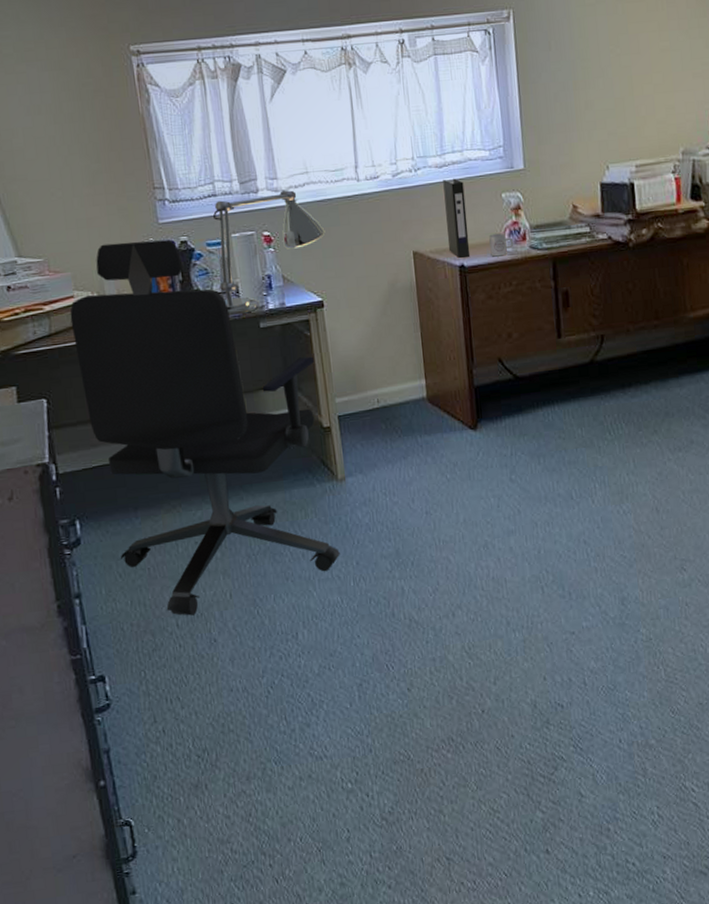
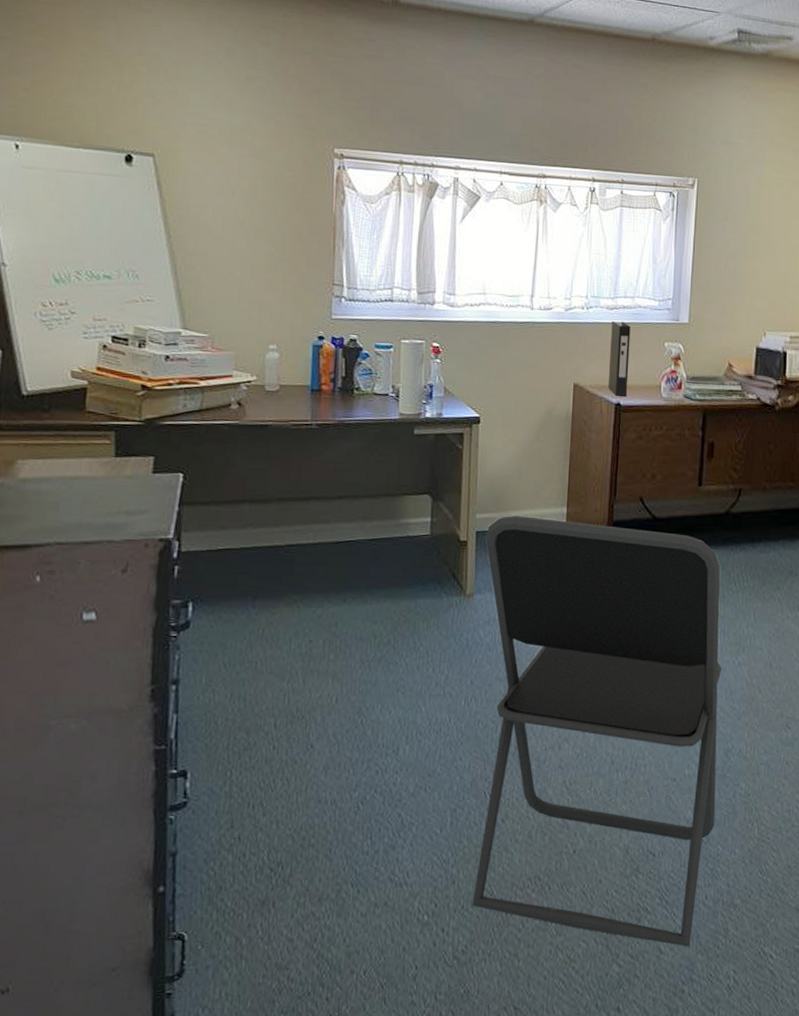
office chair: present [69,239,340,616] -> none [224,330,462,717]
desk lamp: present [213,190,324,316] -> none [380,306,492,419]
folding chair: none [348,390,620,789] -> present [472,516,722,947]
mug: present [488,233,514,257] -> none [646,378,670,401]

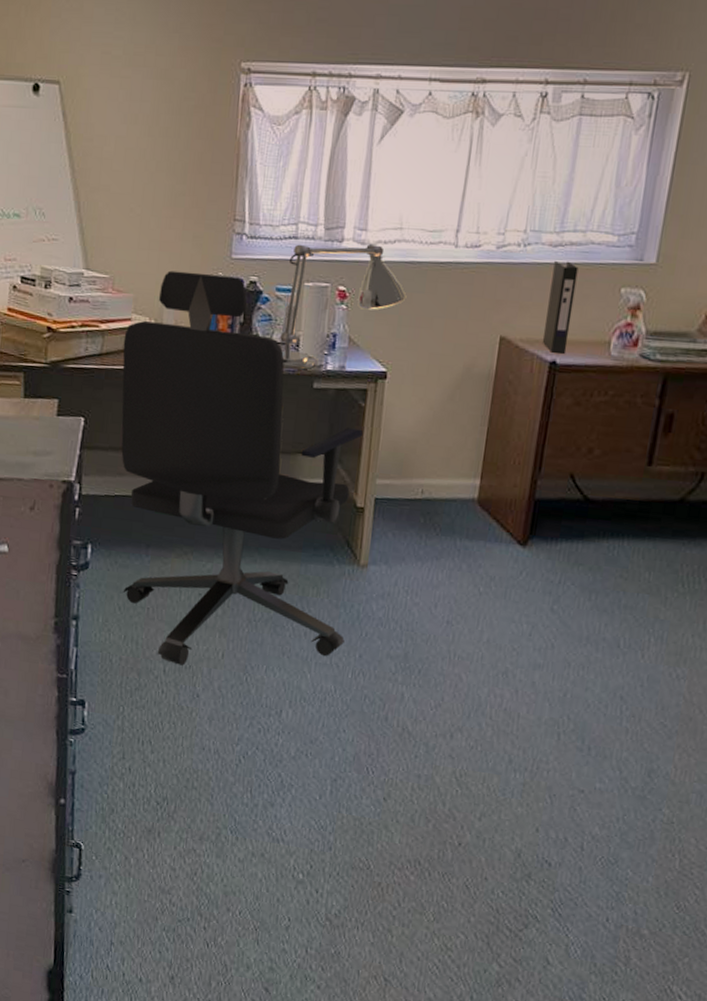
office chair: none [224,330,462,717] -> present [121,270,363,666]
desk lamp: none [380,306,492,419] -> present [279,244,406,371]
folding chair: present [472,516,722,947] -> none [347,483,666,965]

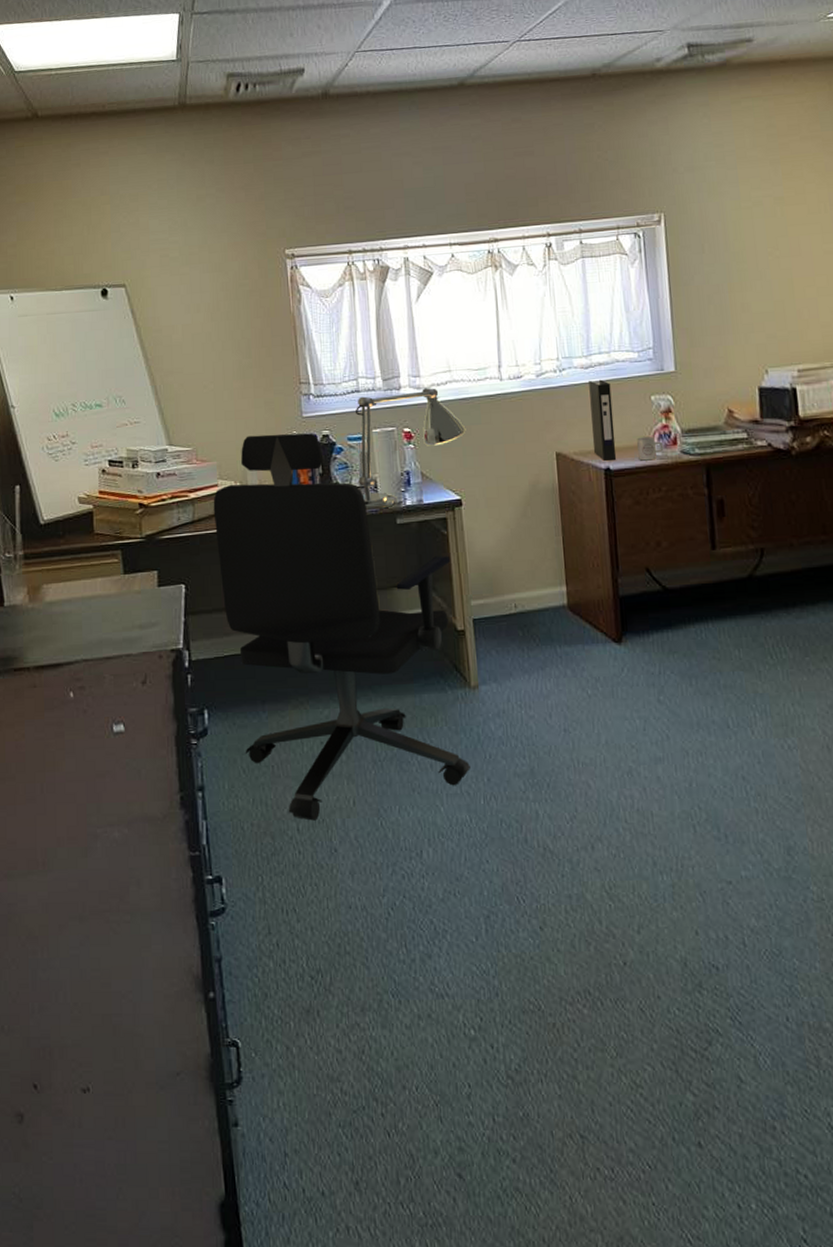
mug: none [590,332,622,360] -> present [636,436,664,461]

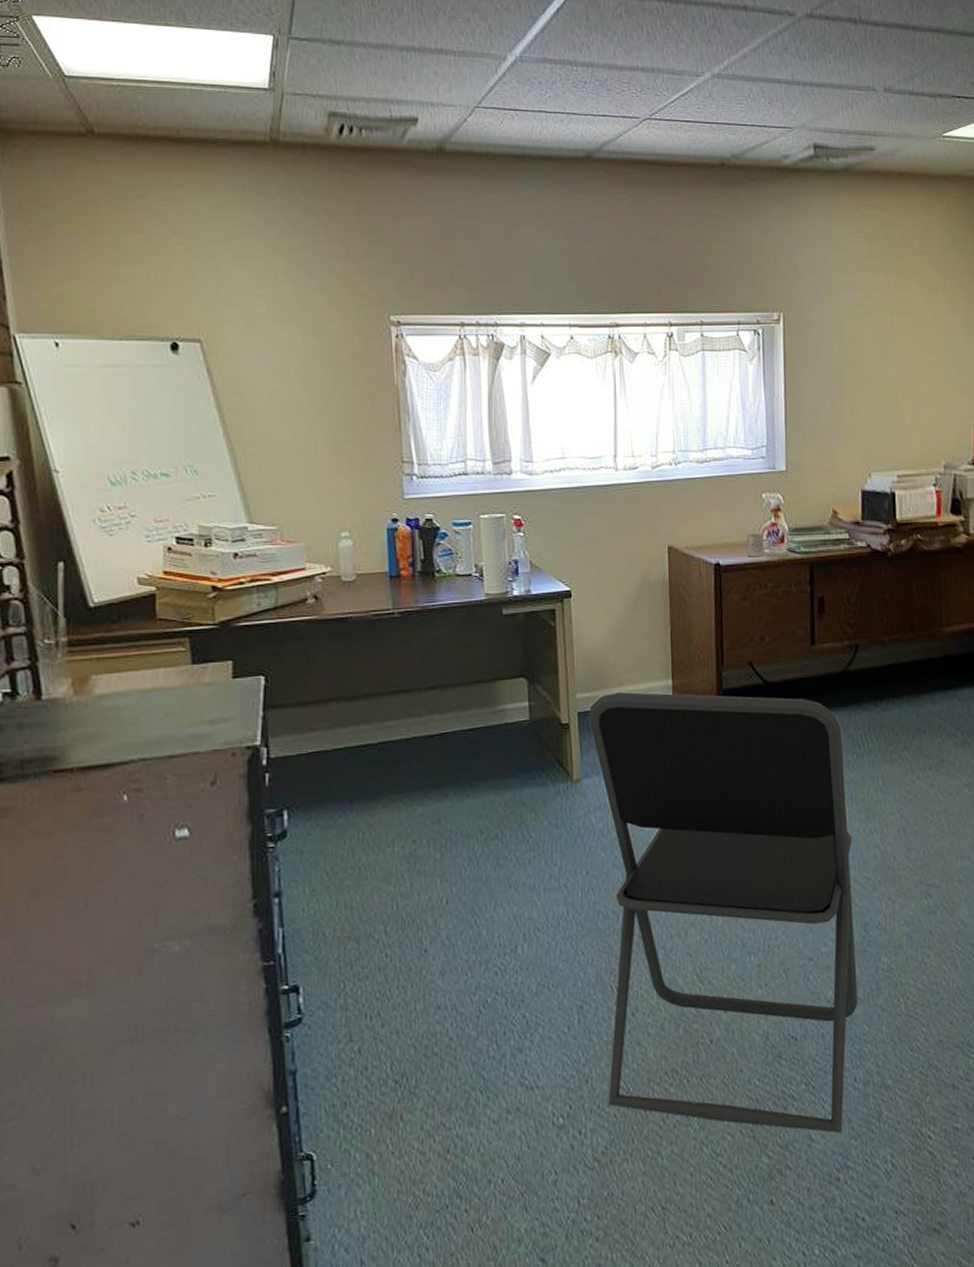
office chair: present [213,433,470,821] -> none [299,515,569,922]
desk lamp: present [356,388,465,511] -> none [463,474,577,600]
folding chair: none [483,599,786,1076] -> present [588,692,858,1133]
binder: present [589,379,617,462] -> none [703,474,727,557]

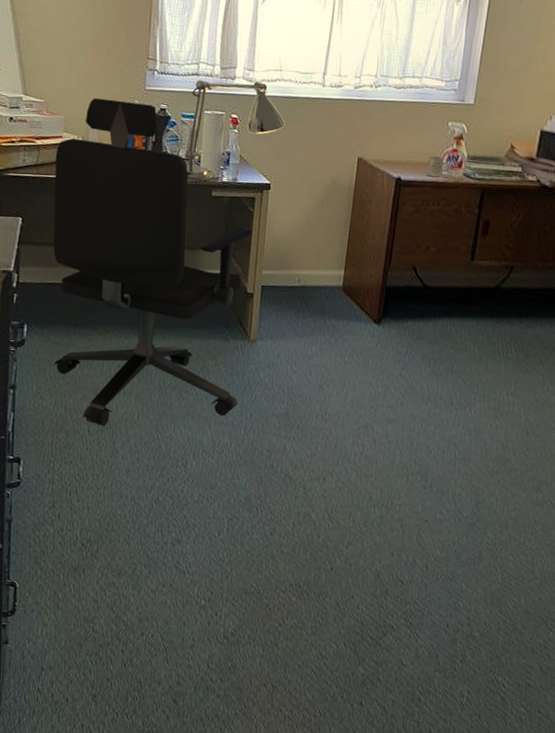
office chair: none [299,515,569,922] -> present [53,98,252,426]
desk lamp: none [463,474,577,600] -> present [184,80,285,182]
folding chair: present [588,692,858,1133] -> none [241,274,486,664]

